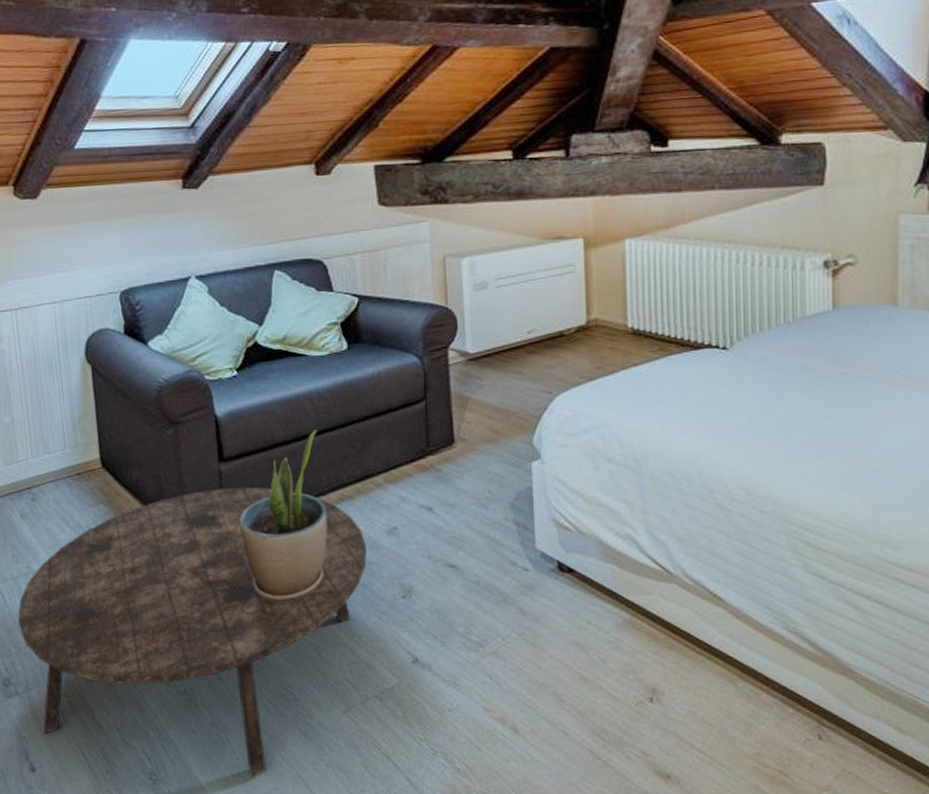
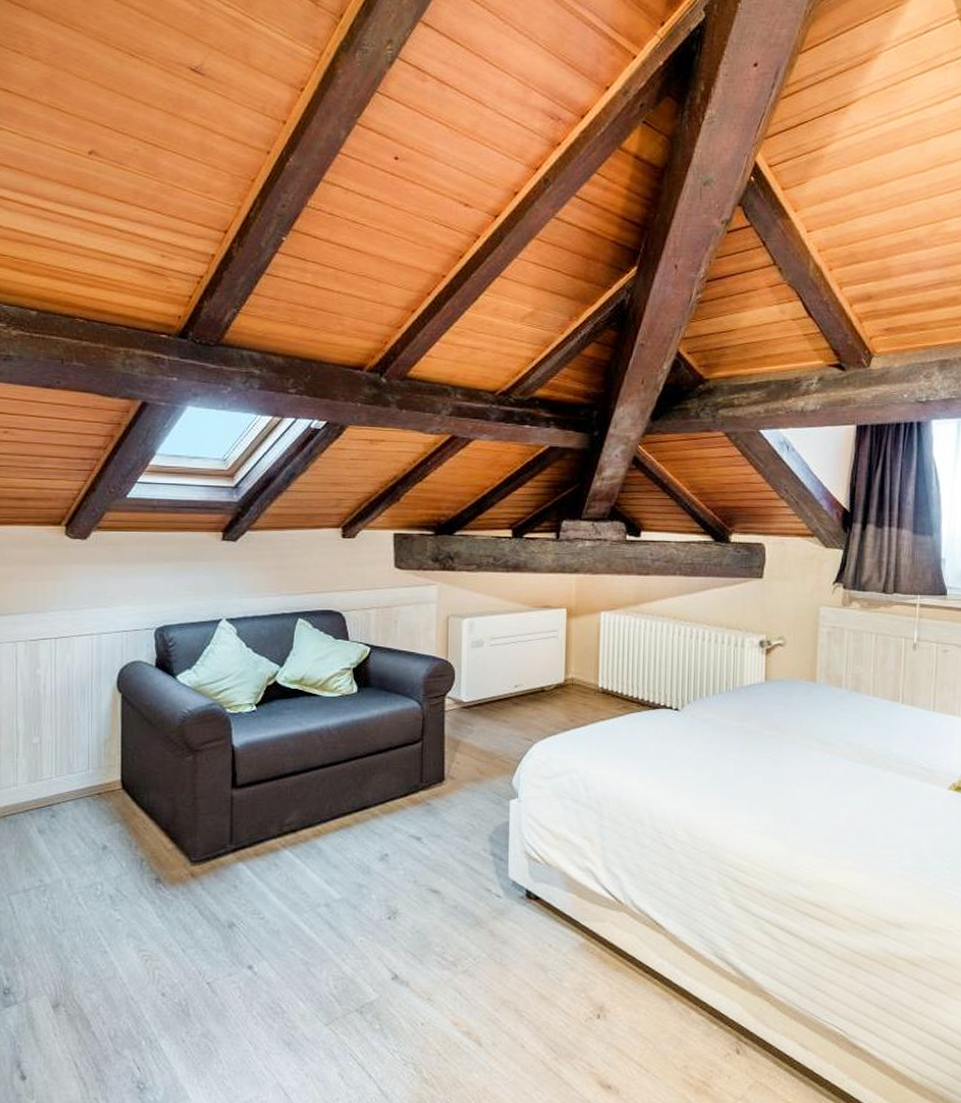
coffee table: present [17,487,367,777] -> none [24,812,360,1085]
potted plant: present [239,429,328,603] -> none [245,763,326,921]

